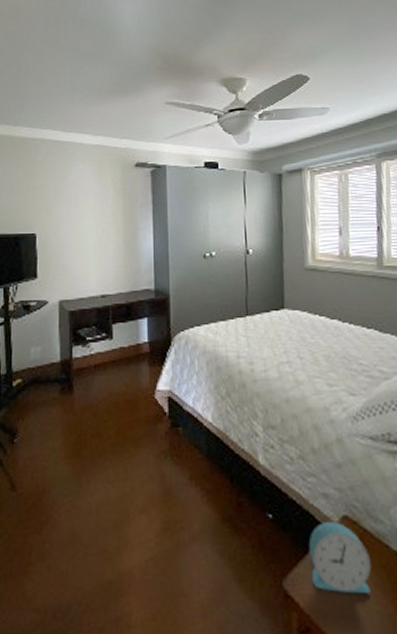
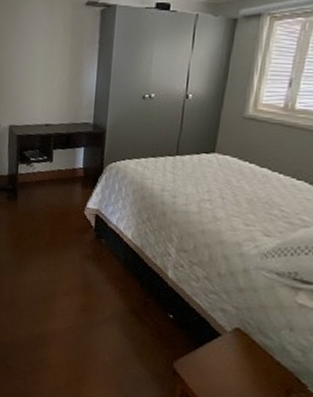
alarm clock: present [308,522,372,595] -> none [197,329,254,386]

